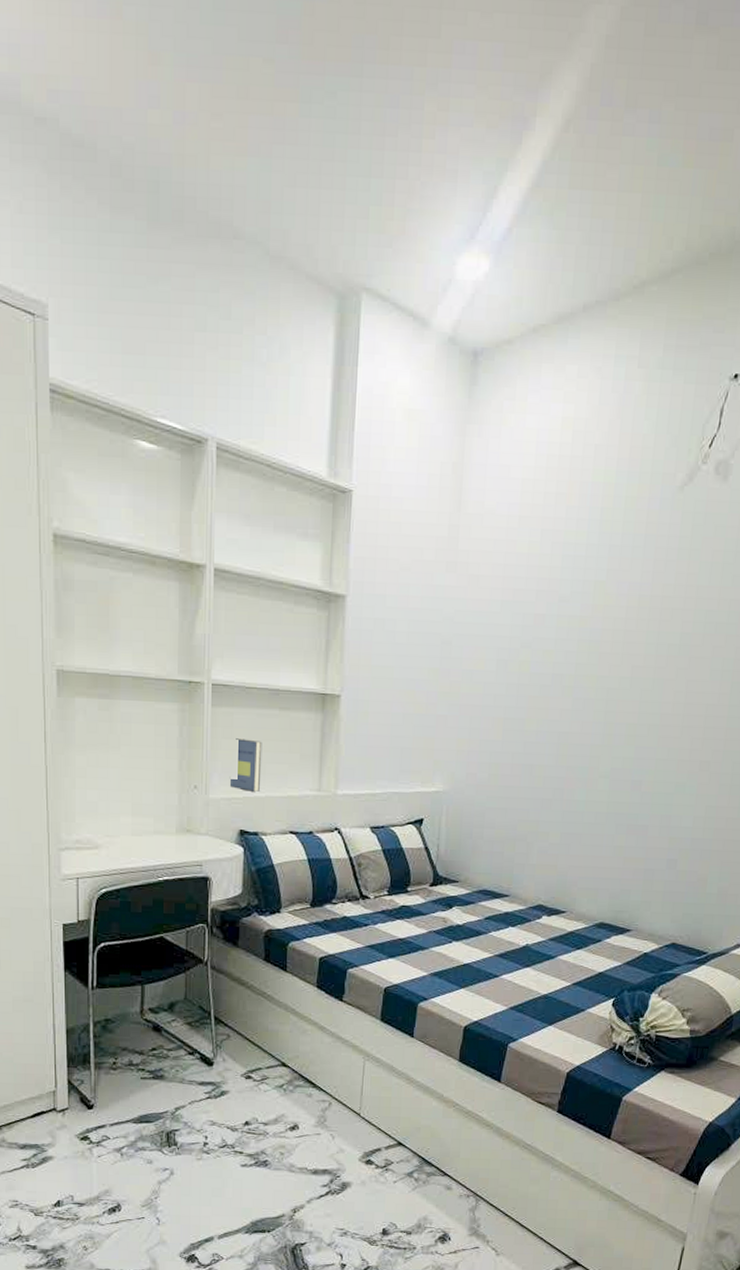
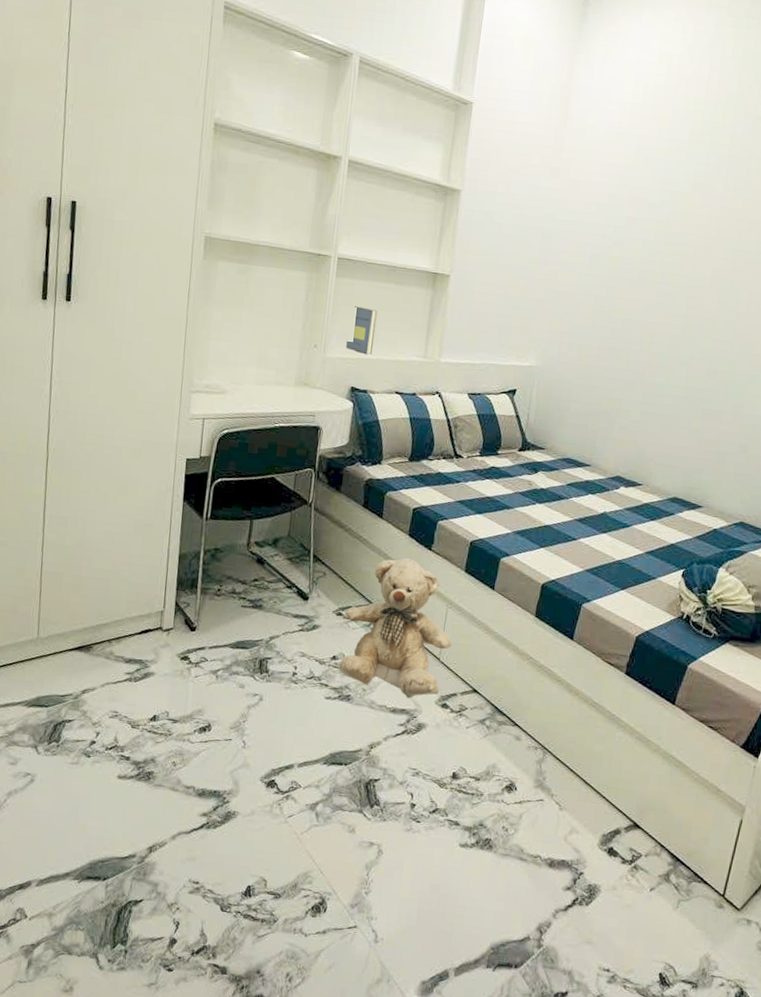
teddy bear: none [252,1012,372,1158] -> present [338,558,452,699]

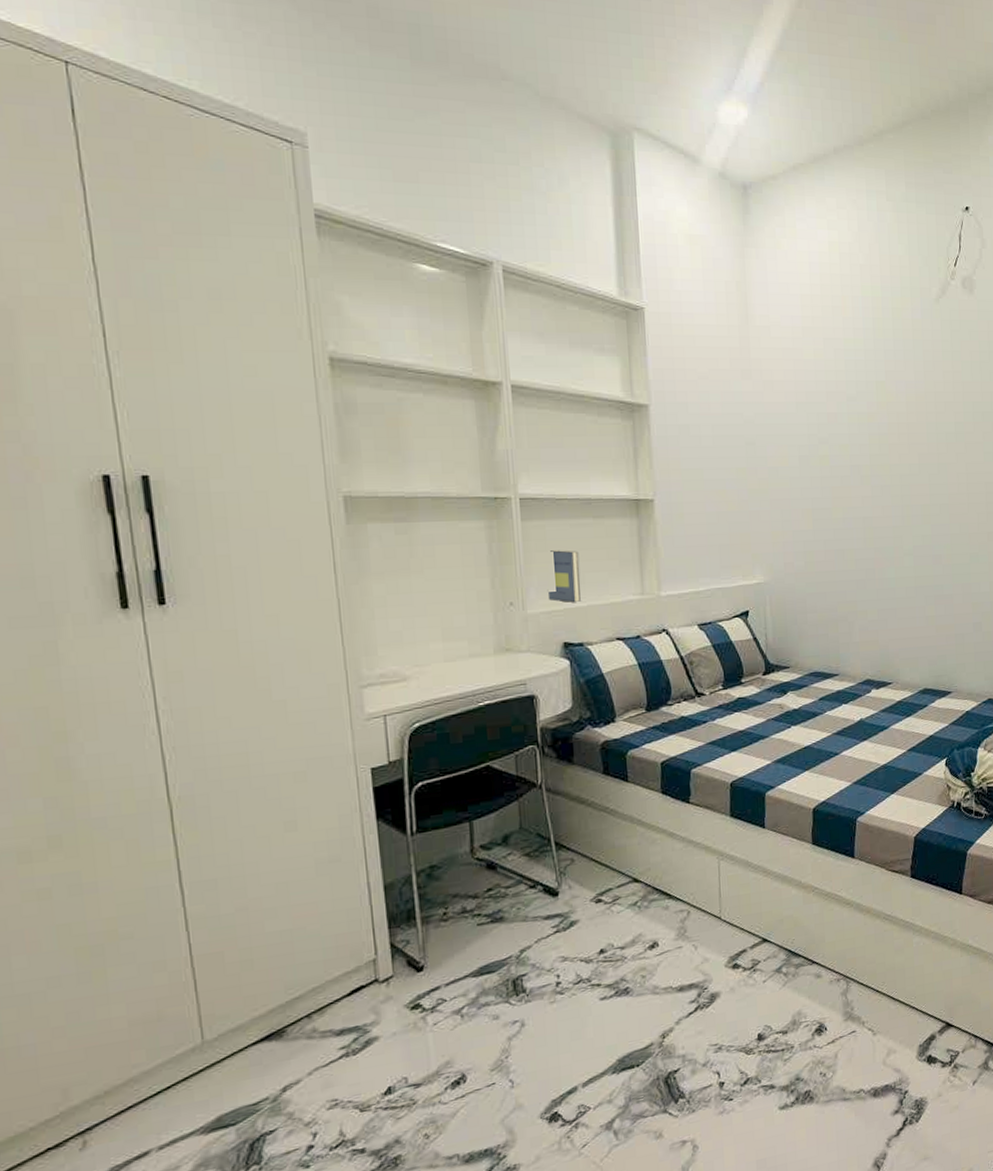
teddy bear: present [338,558,452,699] -> none [604,818,731,971]

